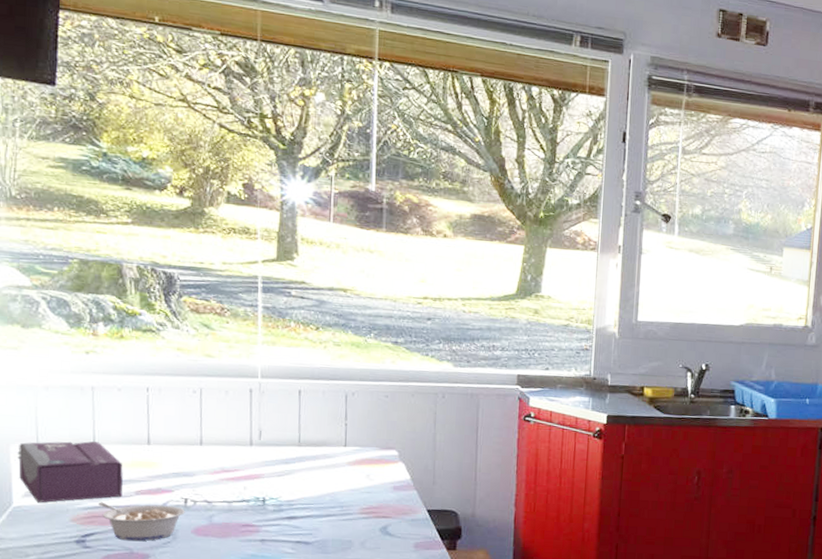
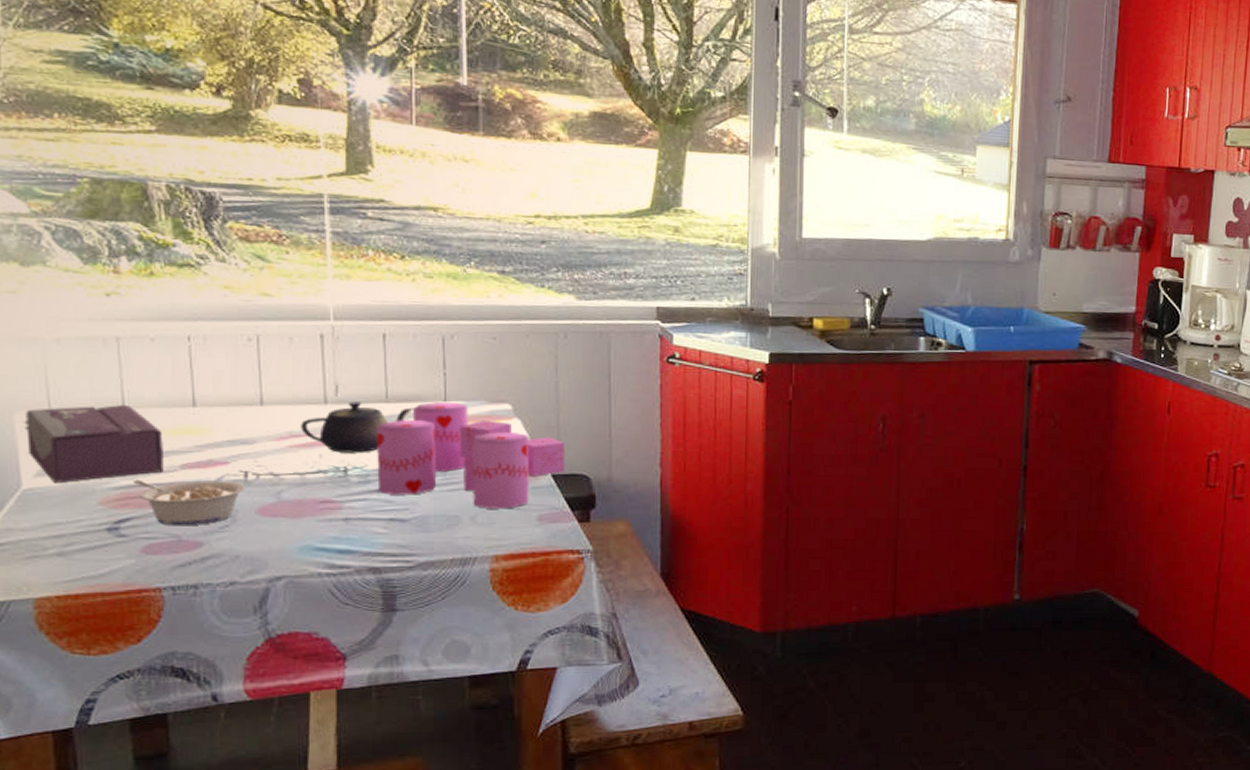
teapot: none [231,444,320,487] -> present [301,401,413,453]
candle: none [289,447,439,537] -> present [377,402,565,509]

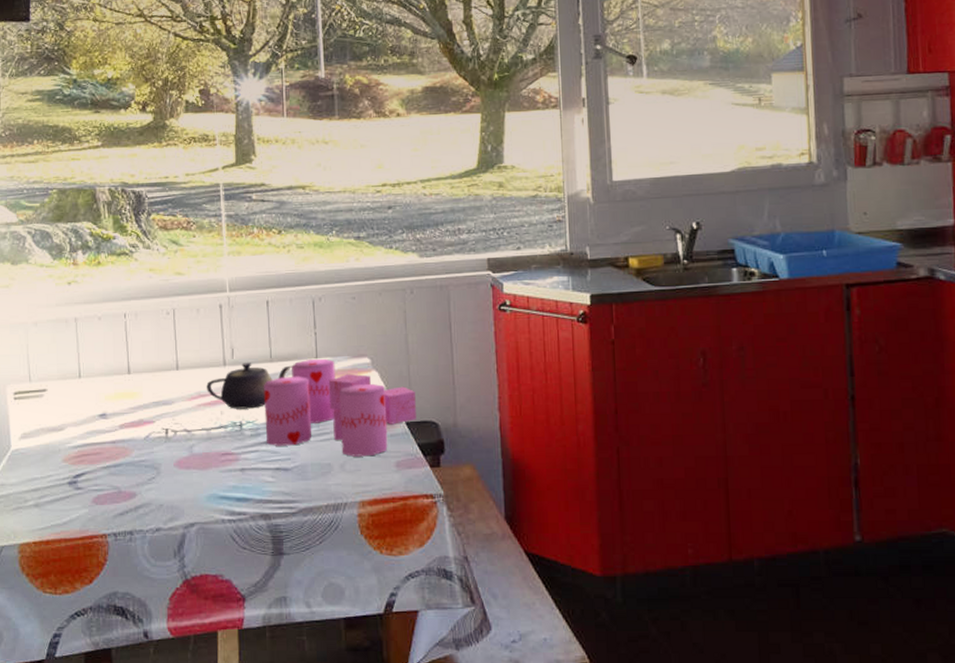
tissue box: present [25,404,164,484] -> none [14,374,108,445]
legume: present [133,479,246,526] -> none [87,438,167,479]

